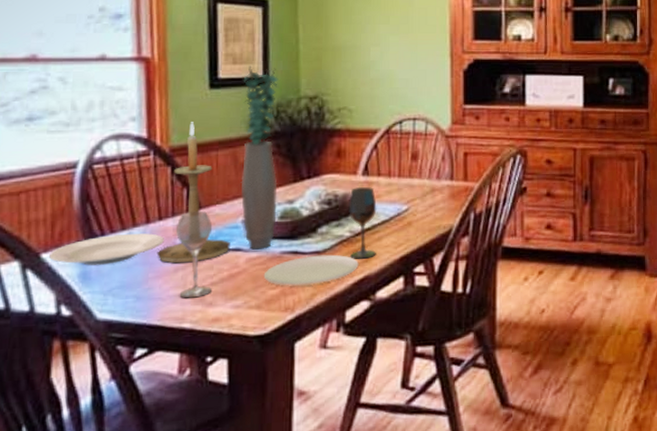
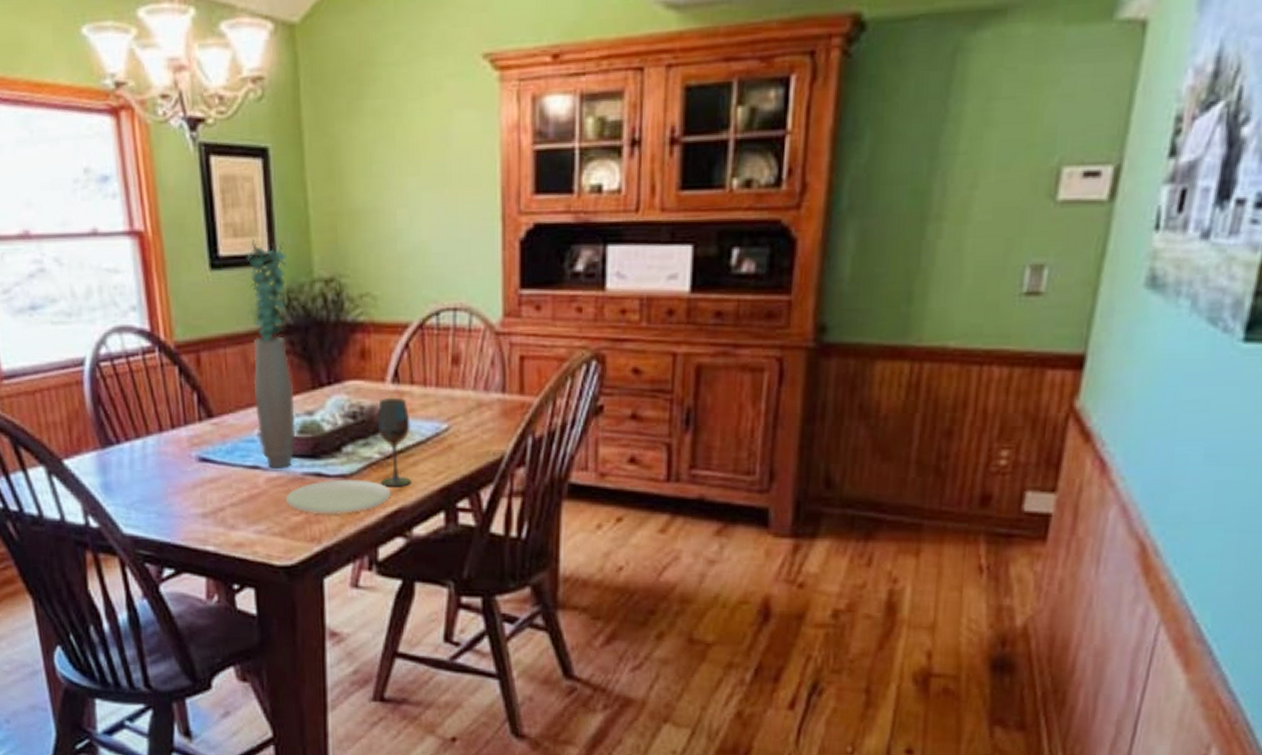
plate: present [49,233,164,265] -> none [71,442,179,476]
candlestick: present [157,122,231,264] -> none [173,312,248,479]
wineglass: present [176,211,213,298] -> none [190,420,232,519]

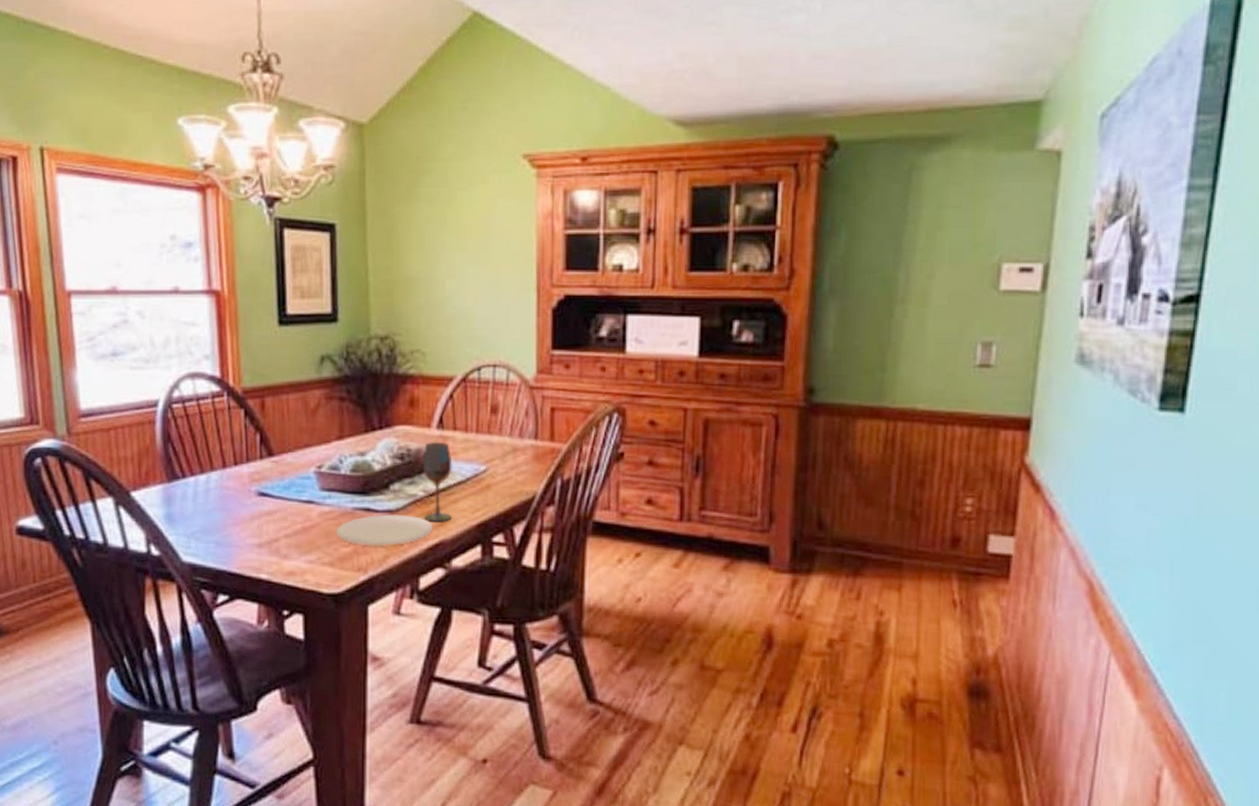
vase: present [248,239,296,469] -> none [311,300,349,504]

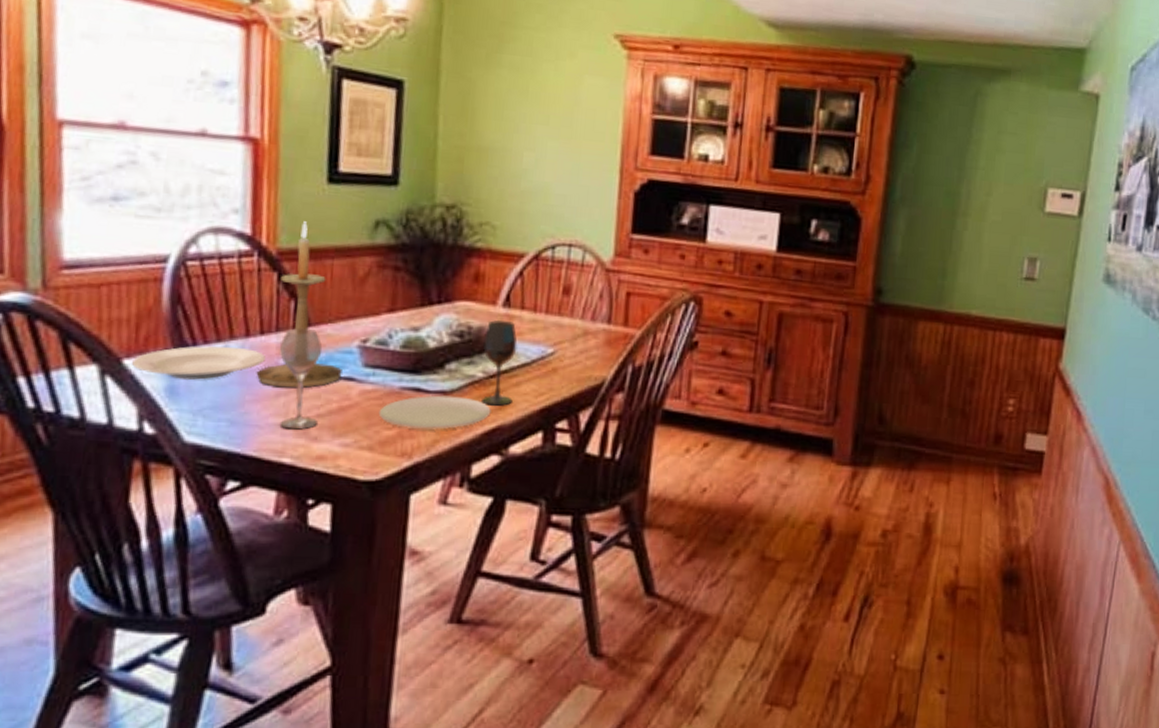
plate: none [138,477,240,507] -> present [132,346,266,380]
candlestick: none [233,362,303,512] -> present [256,221,342,388]
wineglass: none [251,458,286,549] -> present [279,328,323,430]

